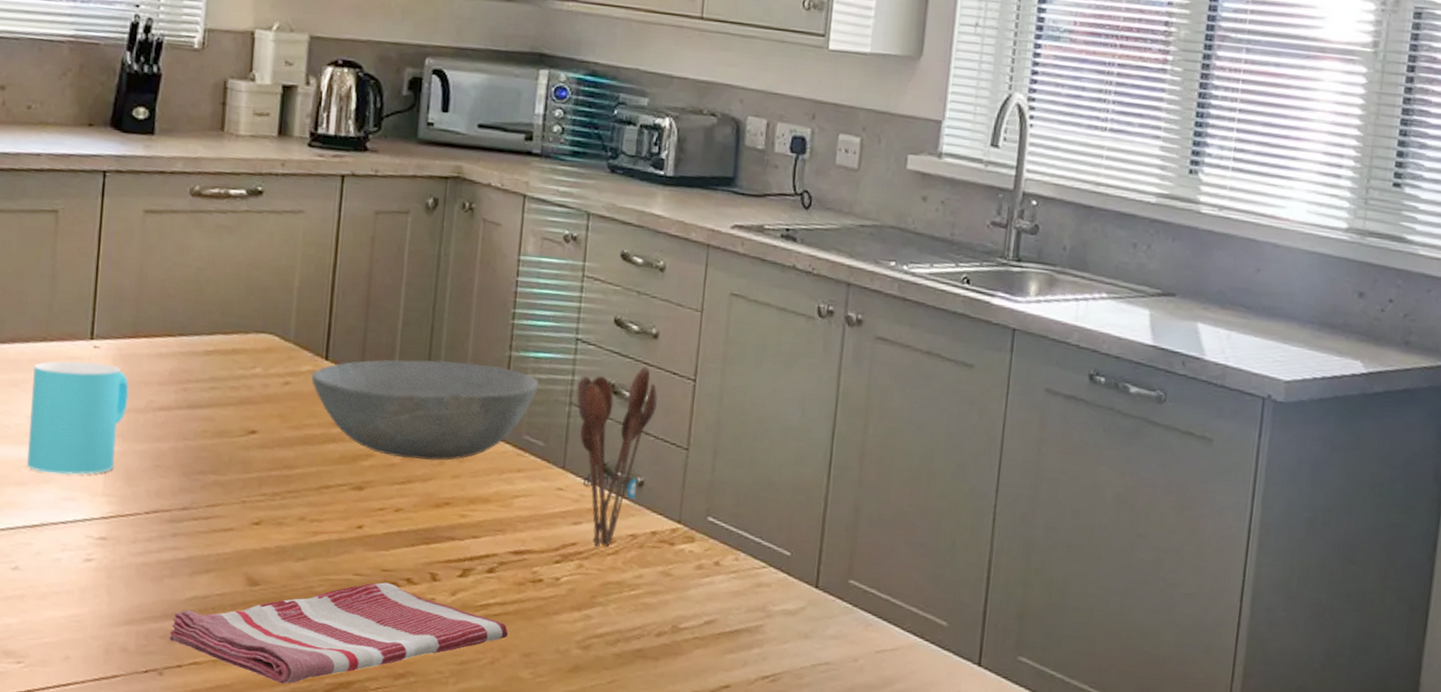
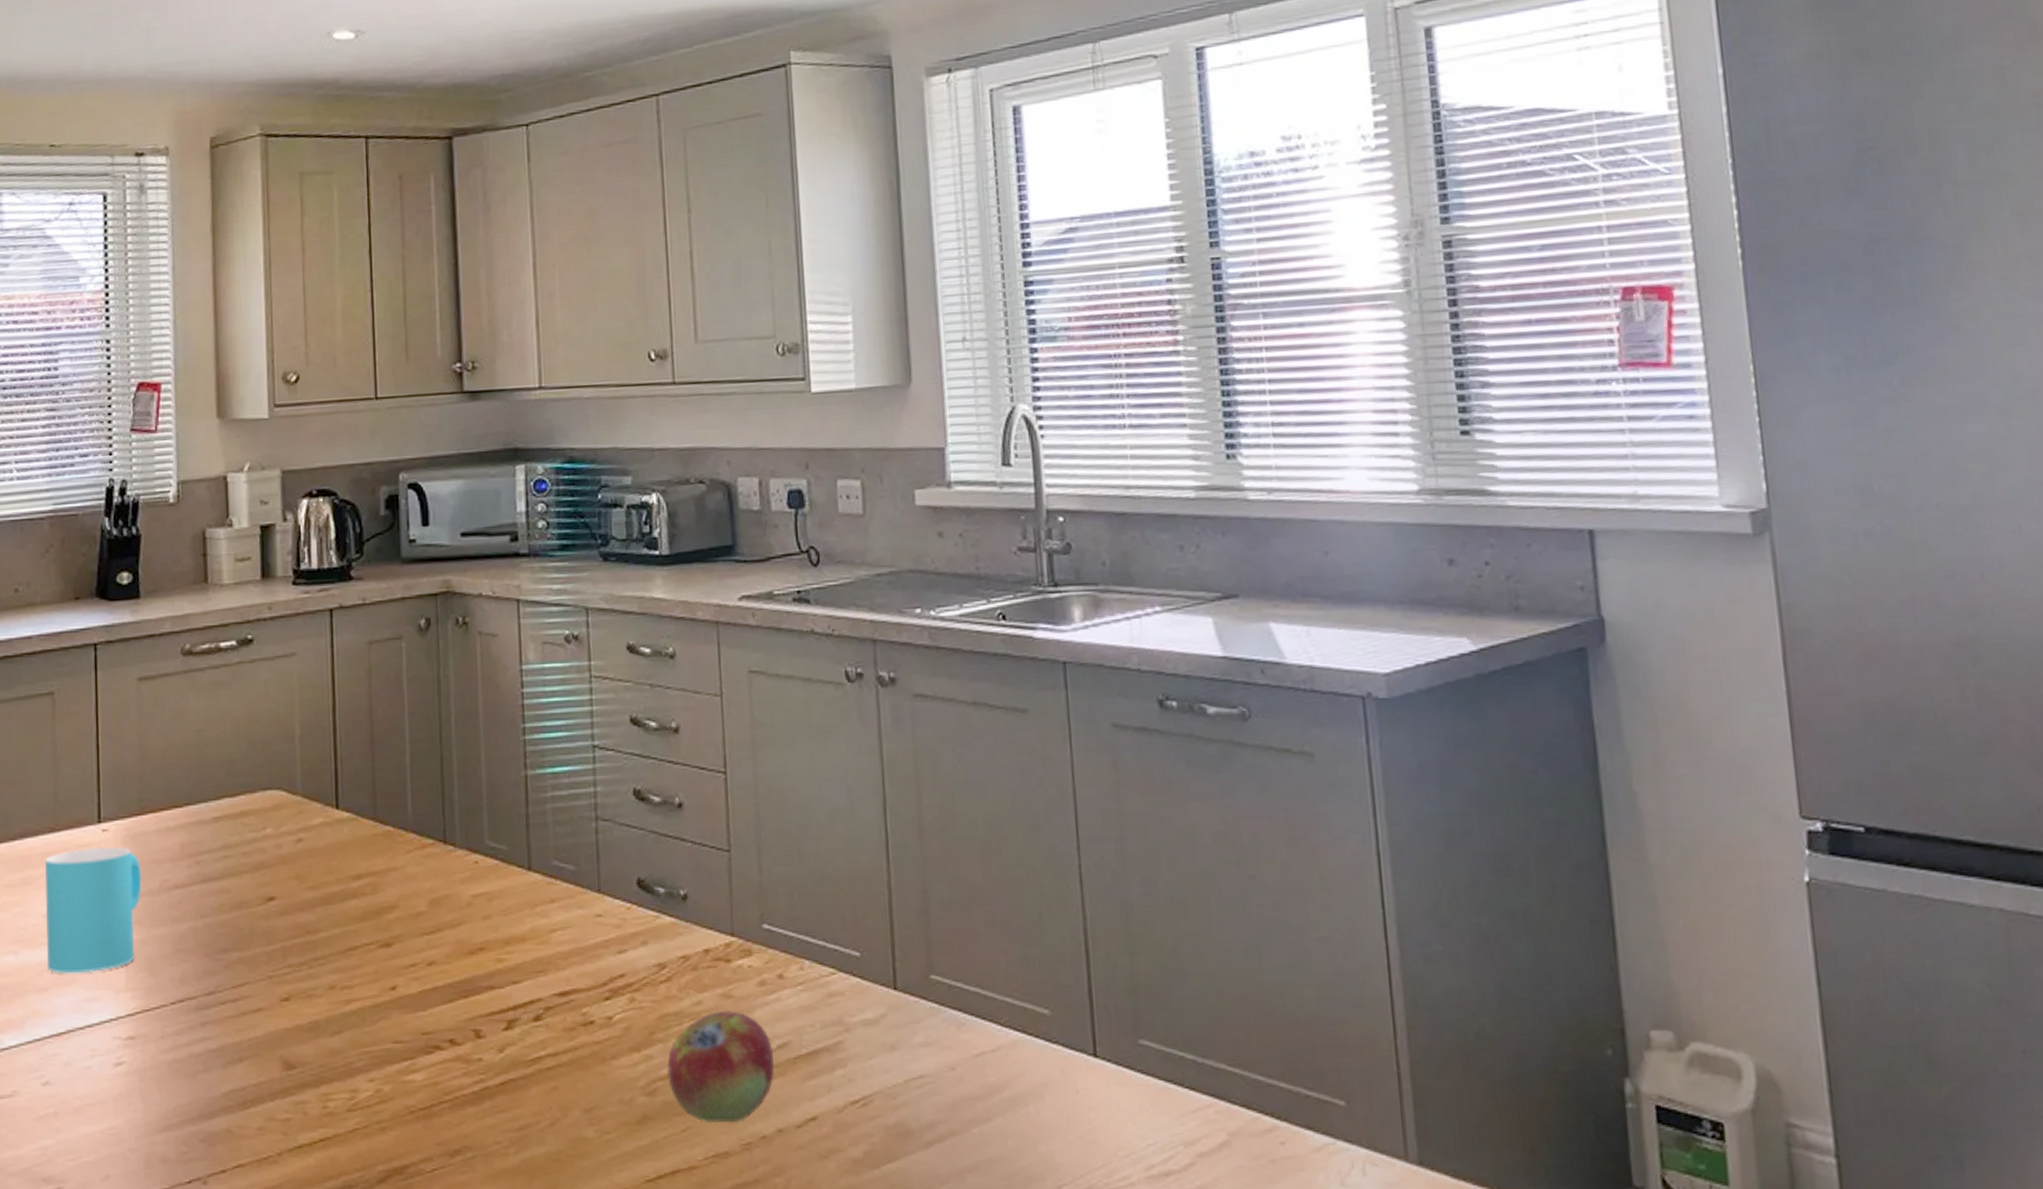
dish towel: present [169,582,509,684] -> none [209,1047,566,1178]
bowl: present [311,359,539,461] -> none [324,788,561,905]
utensil holder: present [576,366,659,548] -> none [600,765,690,977]
fruit: none [602,585,701,682] -> present [666,1010,775,1124]

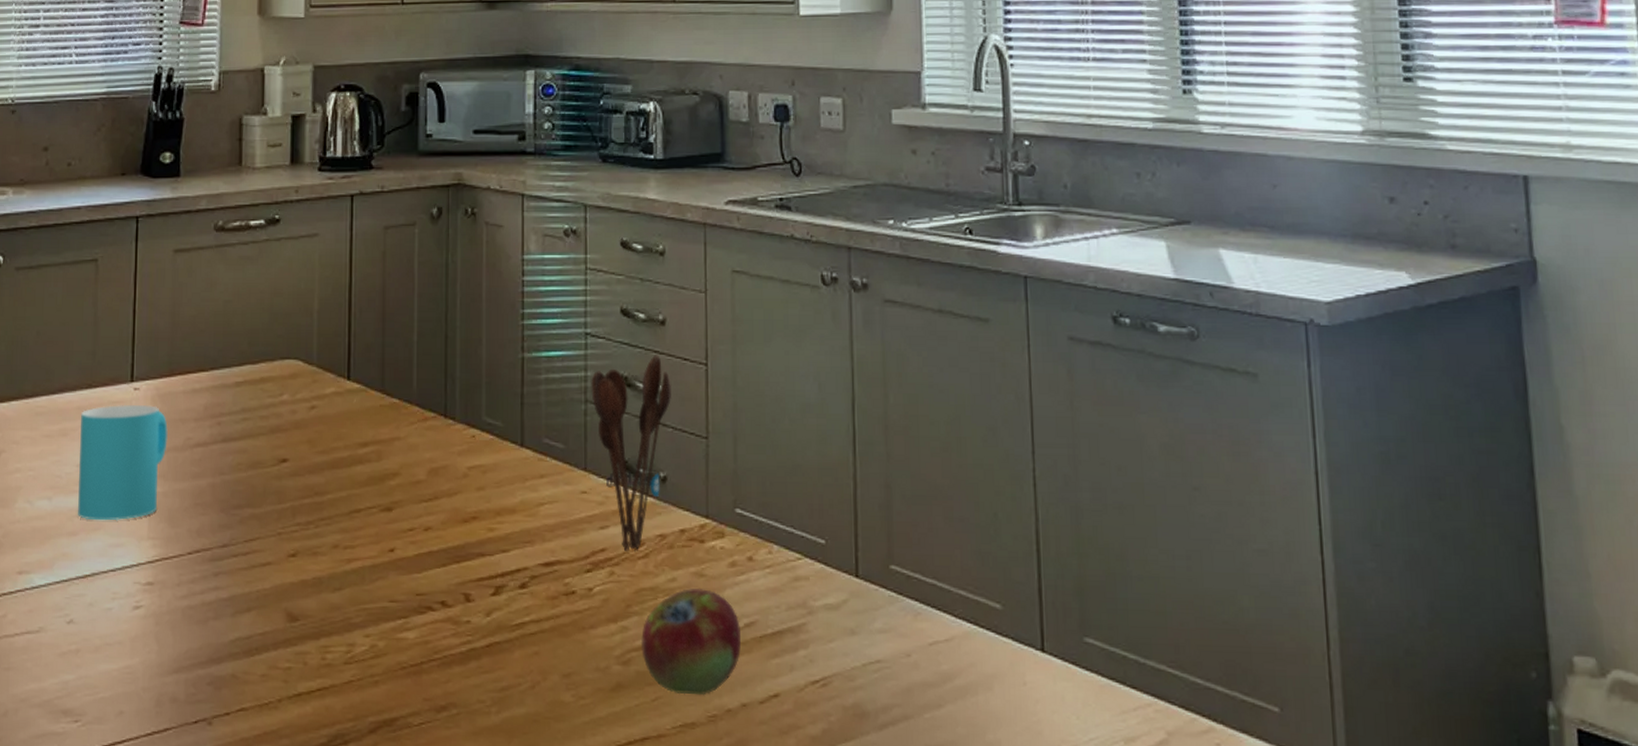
utensil holder: none [600,765,690,977] -> present [590,355,672,552]

